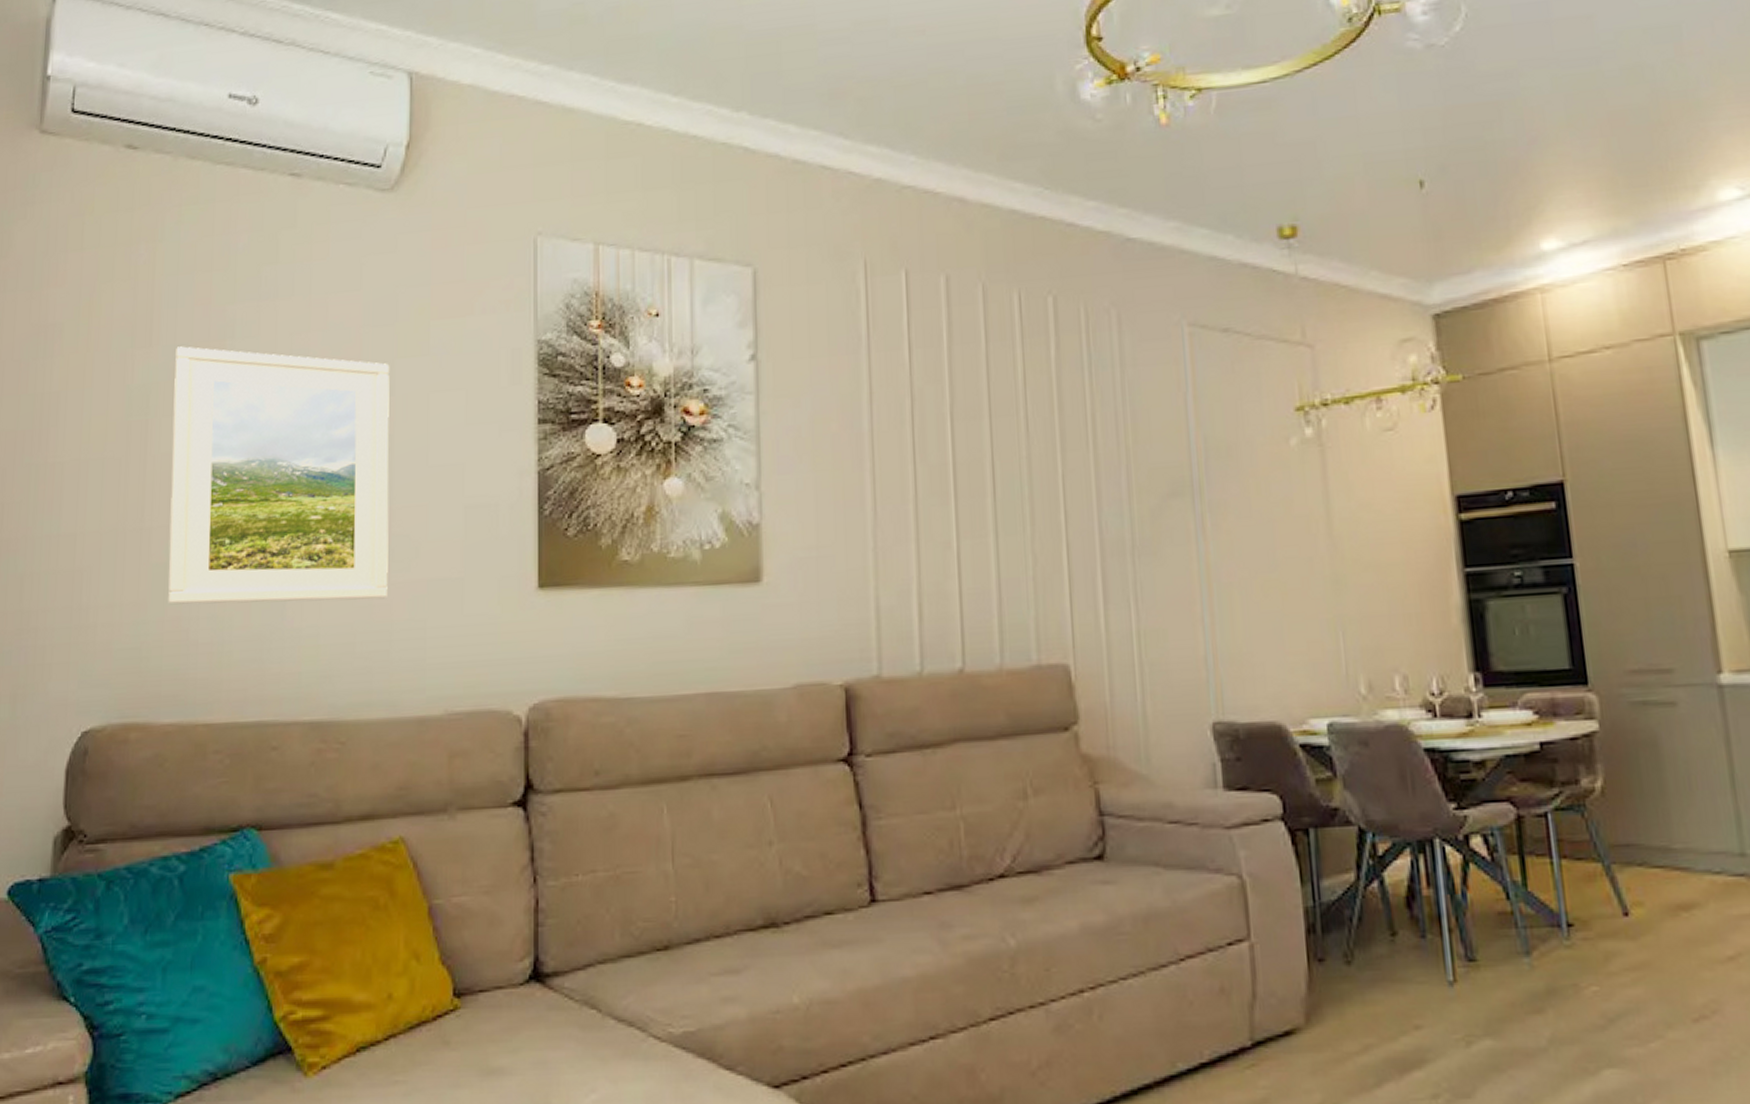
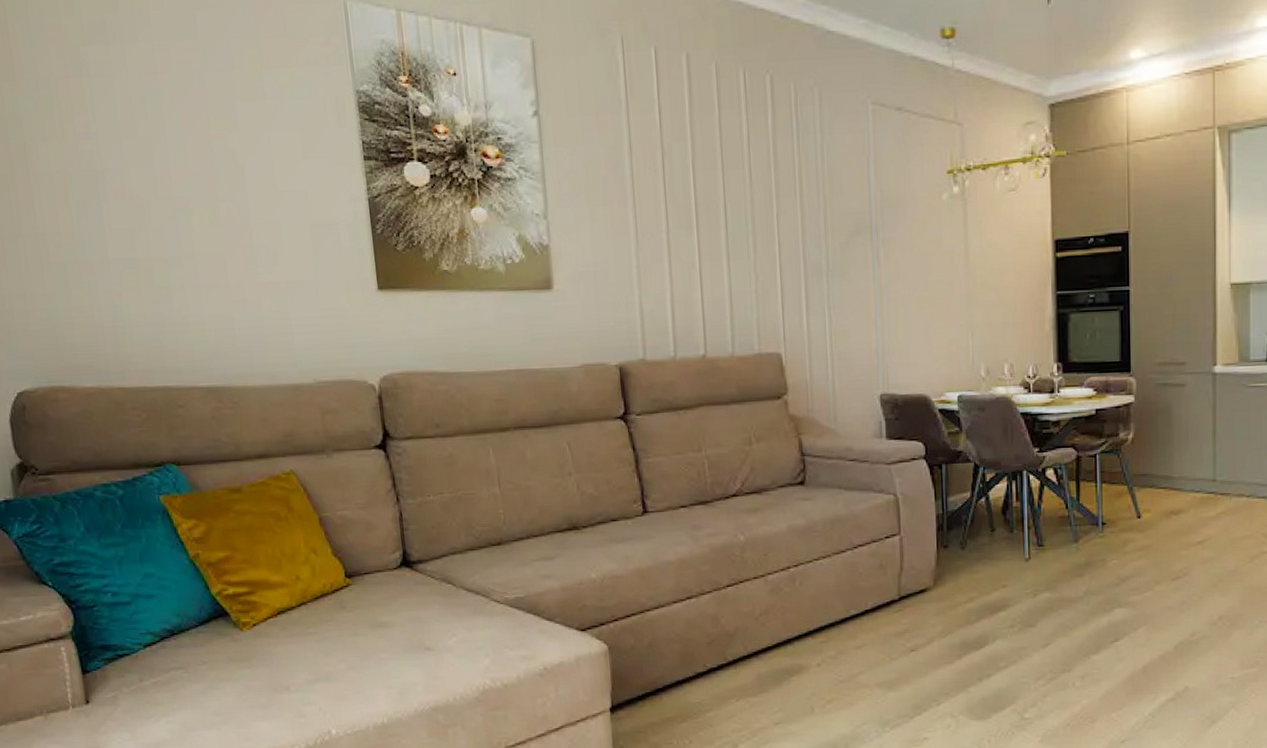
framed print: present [168,346,390,605] -> none [38,81,256,296]

